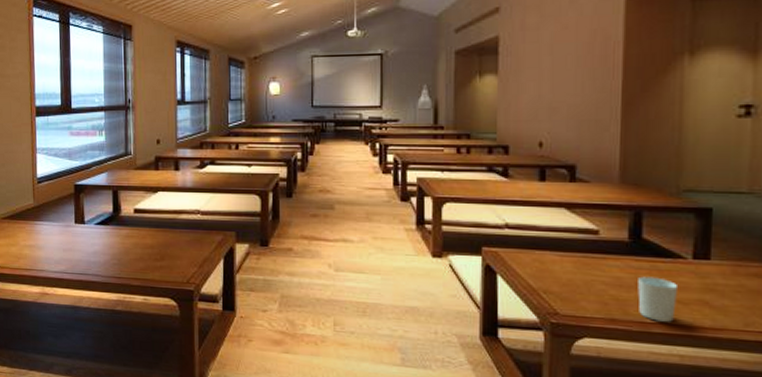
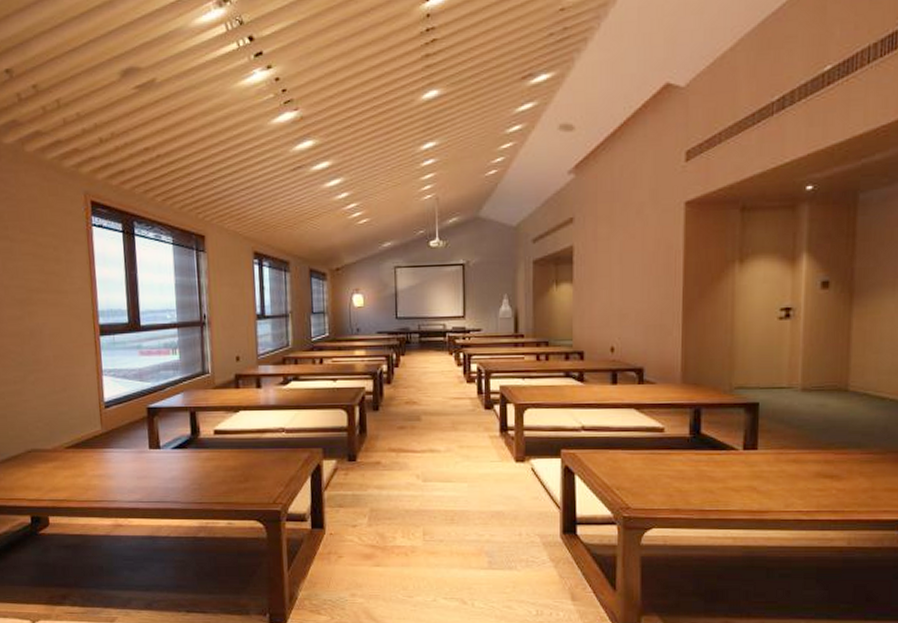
cup: present [637,276,679,322] -> none [697,468,732,508]

